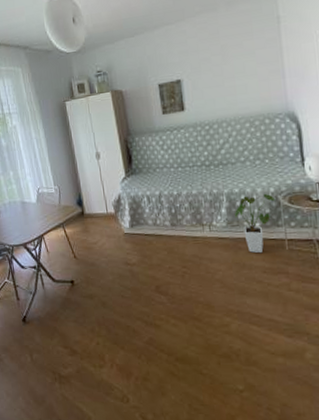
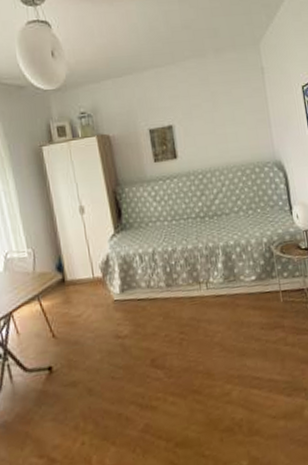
house plant: present [235,193,274,254] -> none [231,244,268,309]

